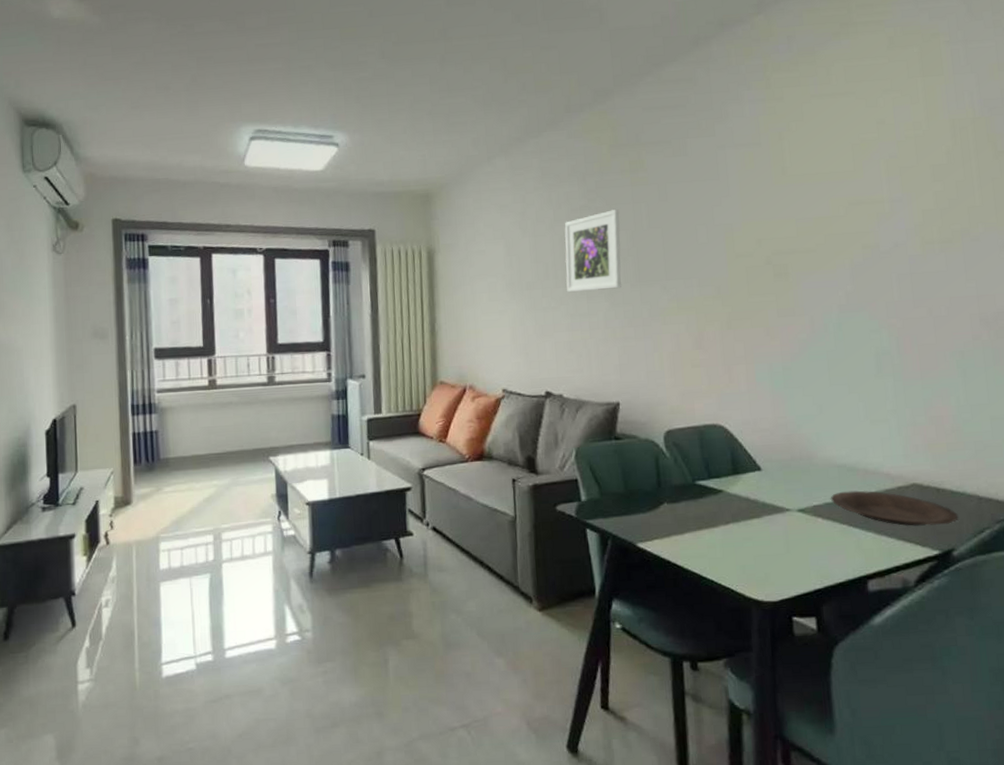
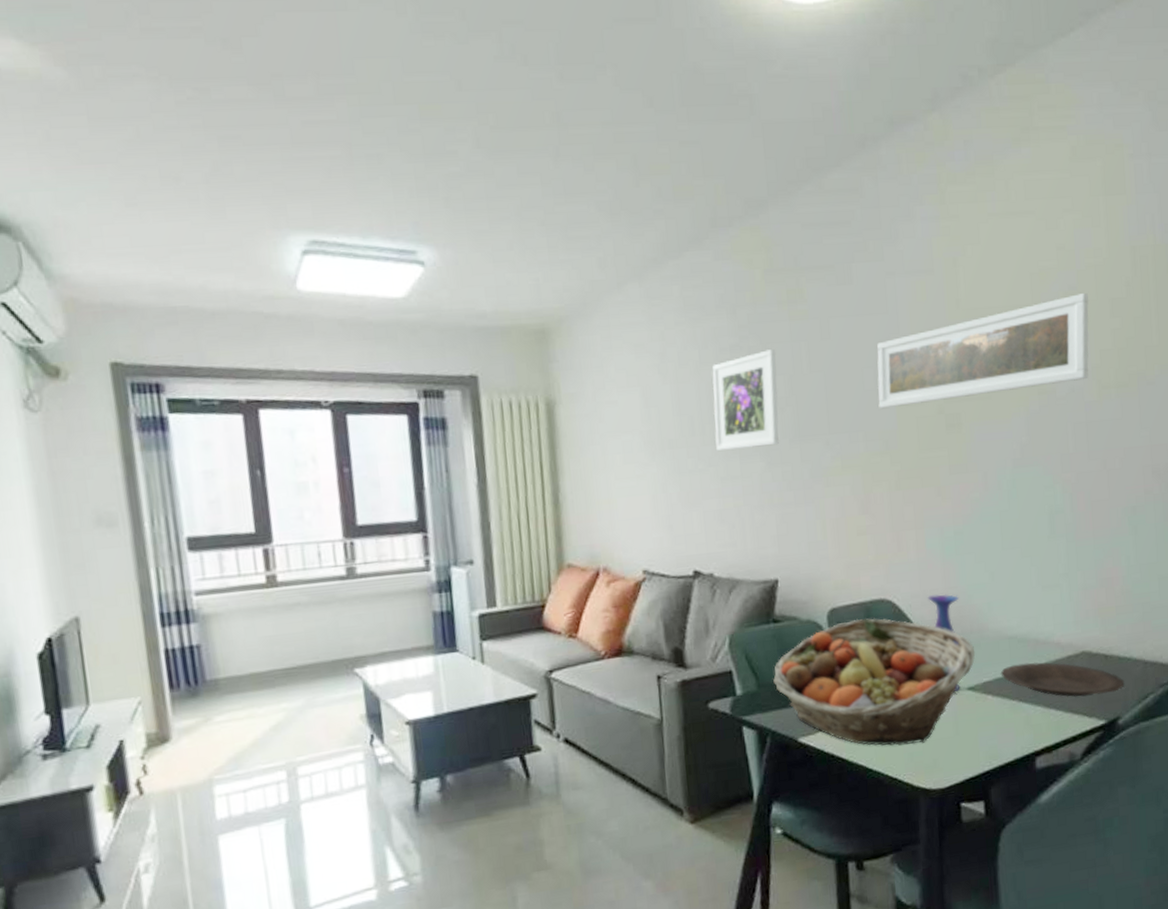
fruit basket: none [614,440,805,558] -> present [773,617,976,746]
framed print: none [709,160,912,260] -> present [877,292,1089,409]
vase: none [758,423,791,512] -> present [927,594,960,691]

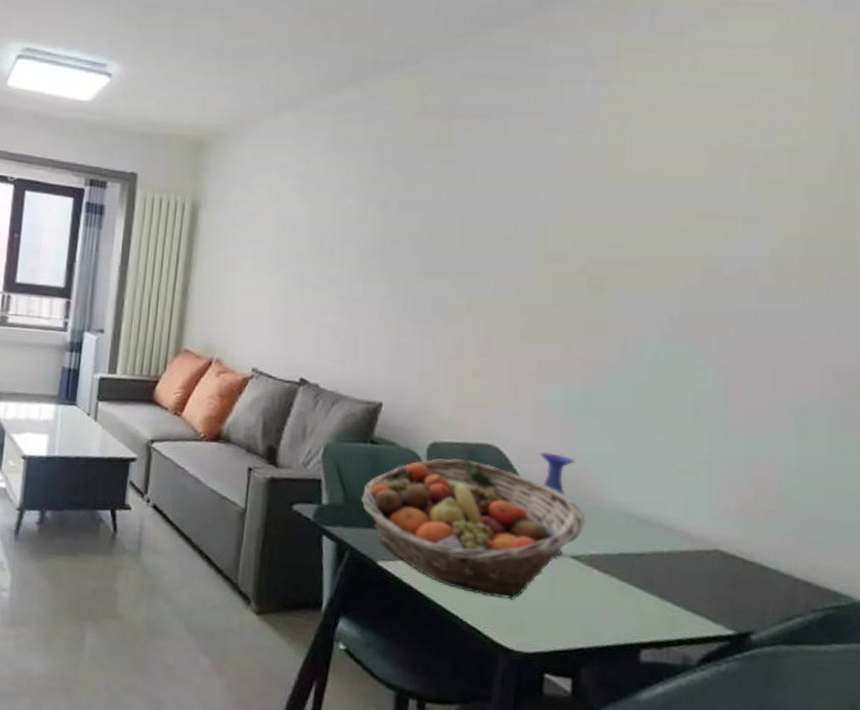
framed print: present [712,349,780,451] -> none [342,186,417,276]
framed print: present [877,292,1089,409] -> none [515,173,777,263]
plate: present [1000,662,1125,698] -> none [612,544,765,603]

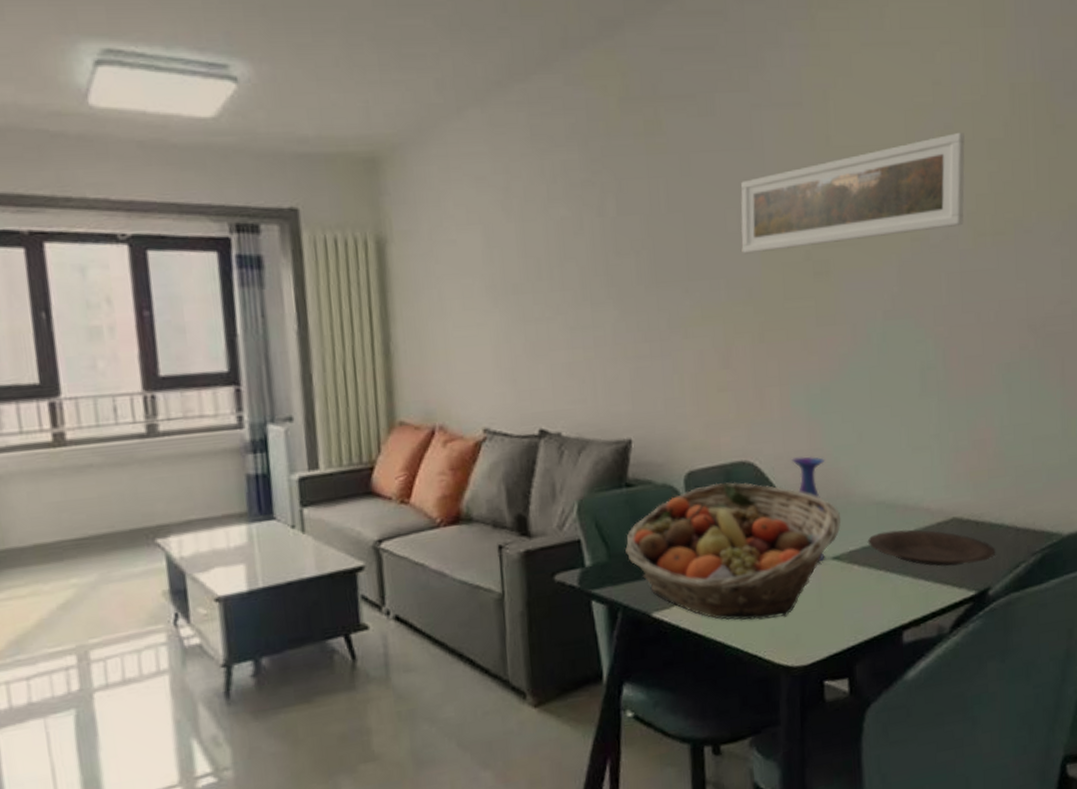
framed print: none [515,173,777,263] -> present [740,132,965,254]
plate: none [612,544,765,603] -> present [867,529,996,567]

